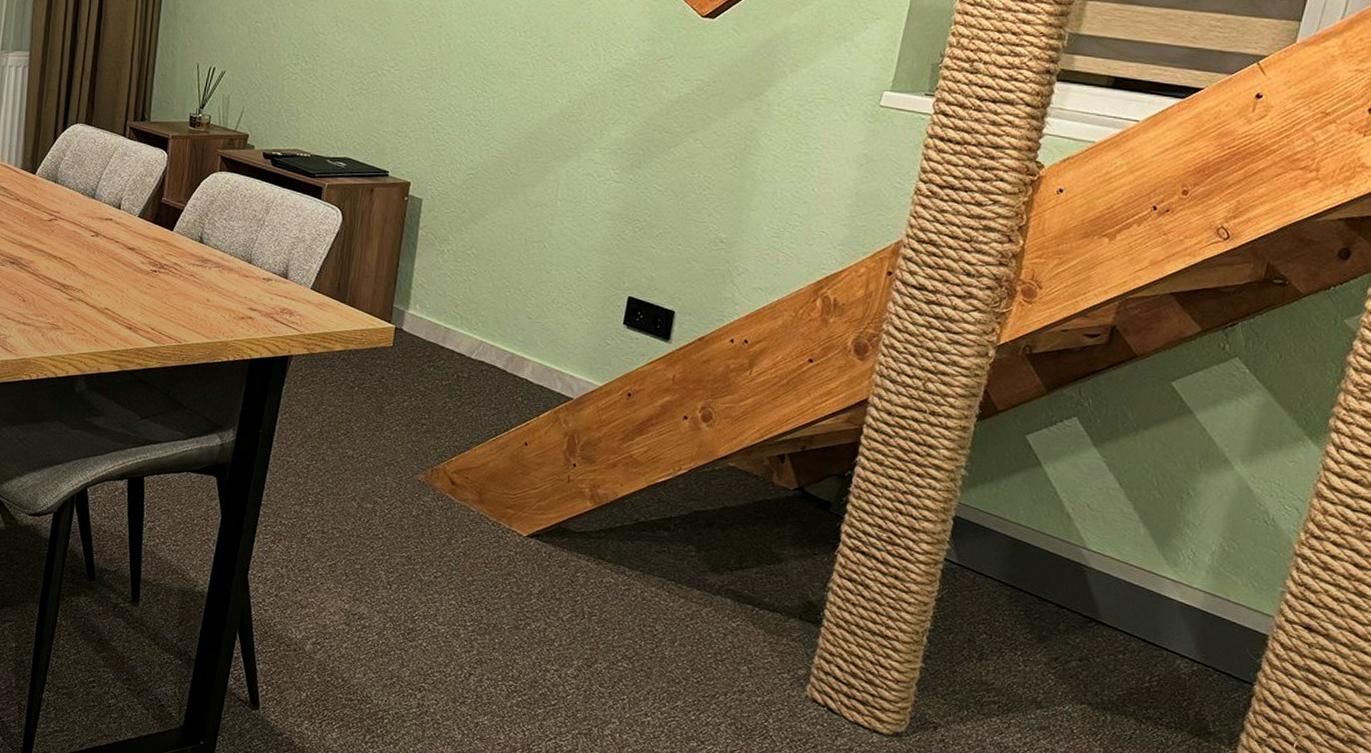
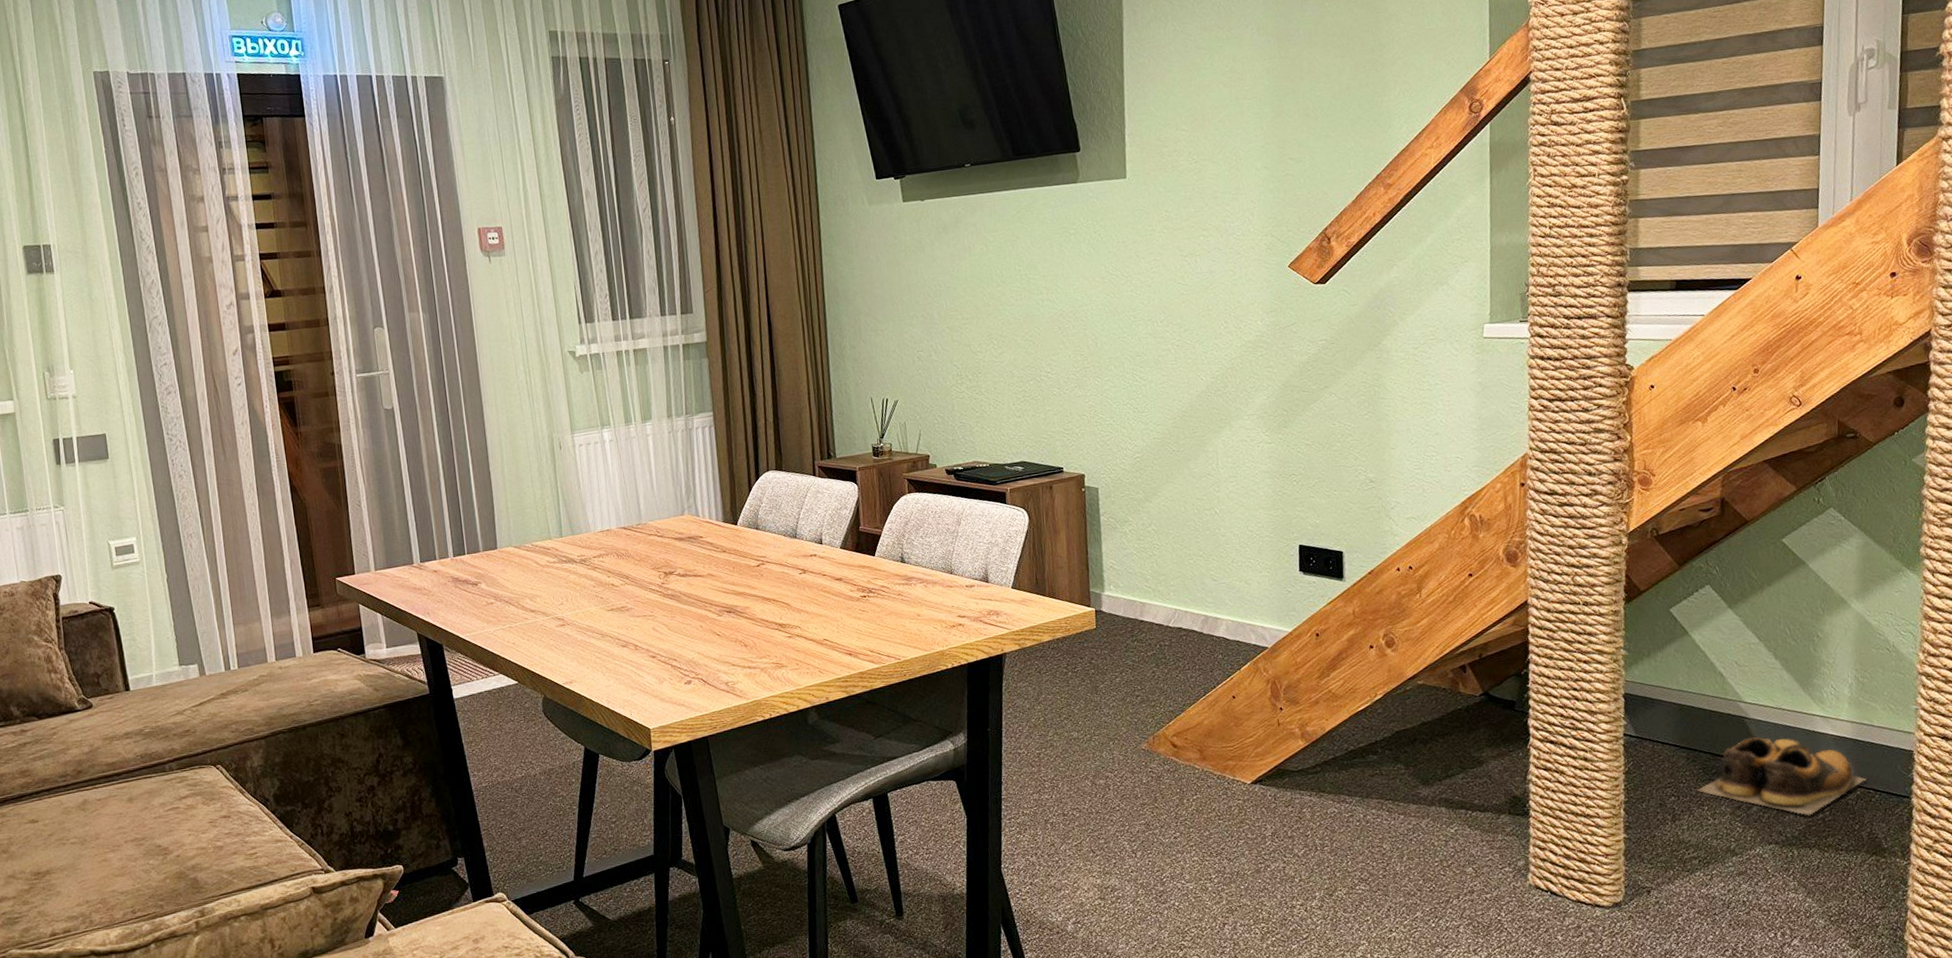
shoes: none [1013,587,1208,682] -> present [1697,736,1867,816]

